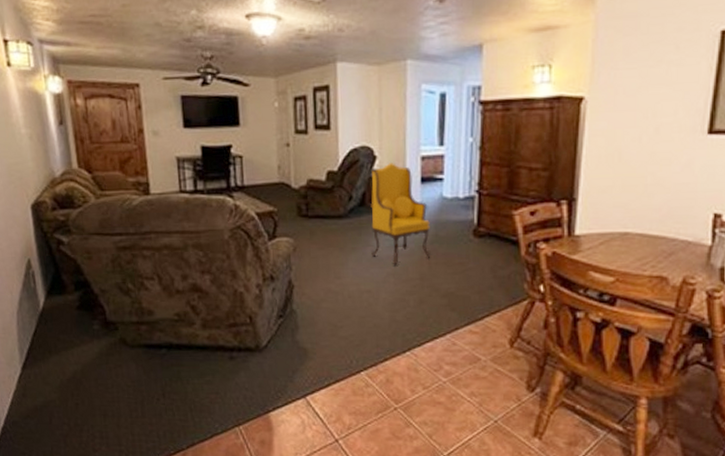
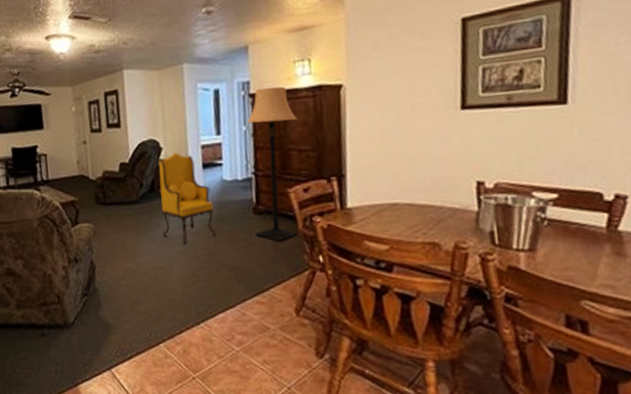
lamp: none [474,94,531,268] -> present [246,86,298,242]

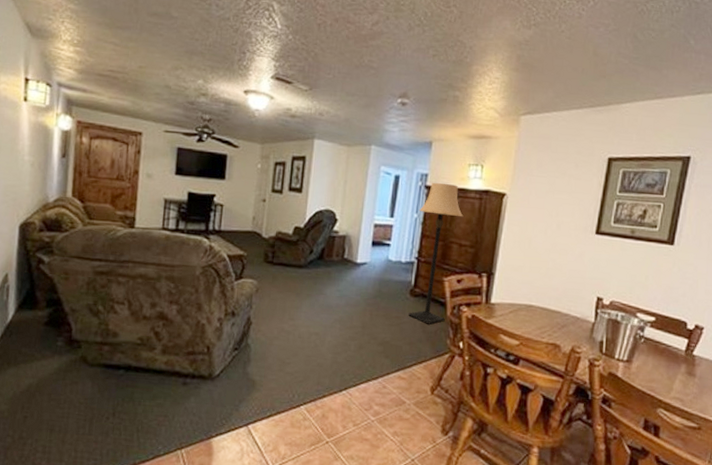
armchair: present [158,152,216,244] -> none [323,226,375,313]

